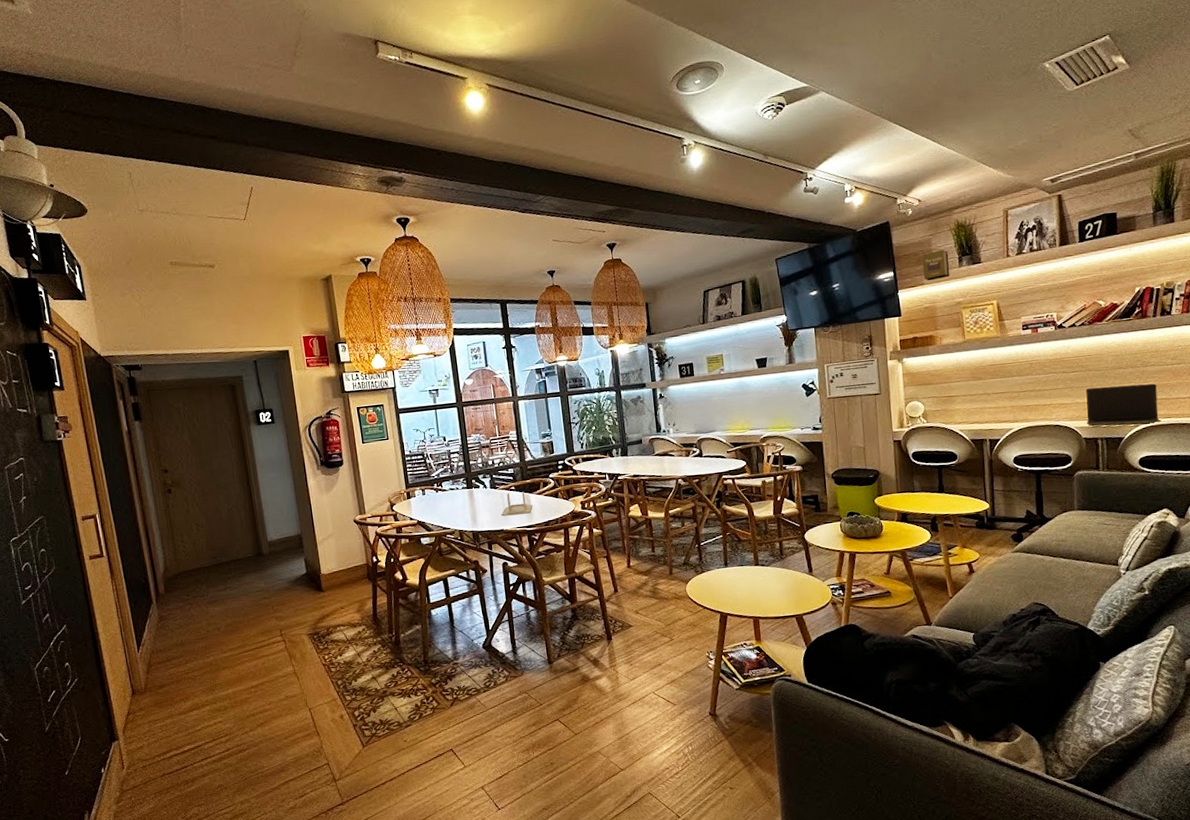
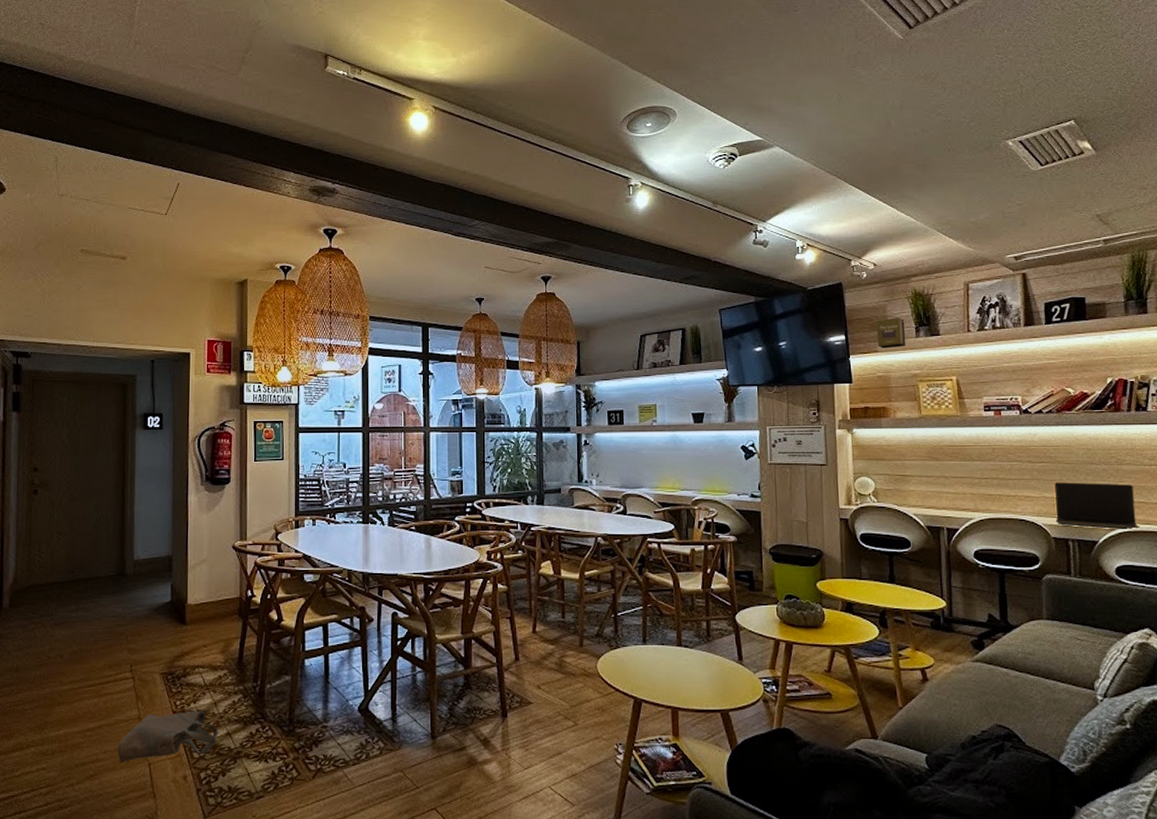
tote bag: none [280,661,365,711] -> present [117,710,219,763]
napkin holder: present [501,492,532,515] -> none [397,532,432,559]

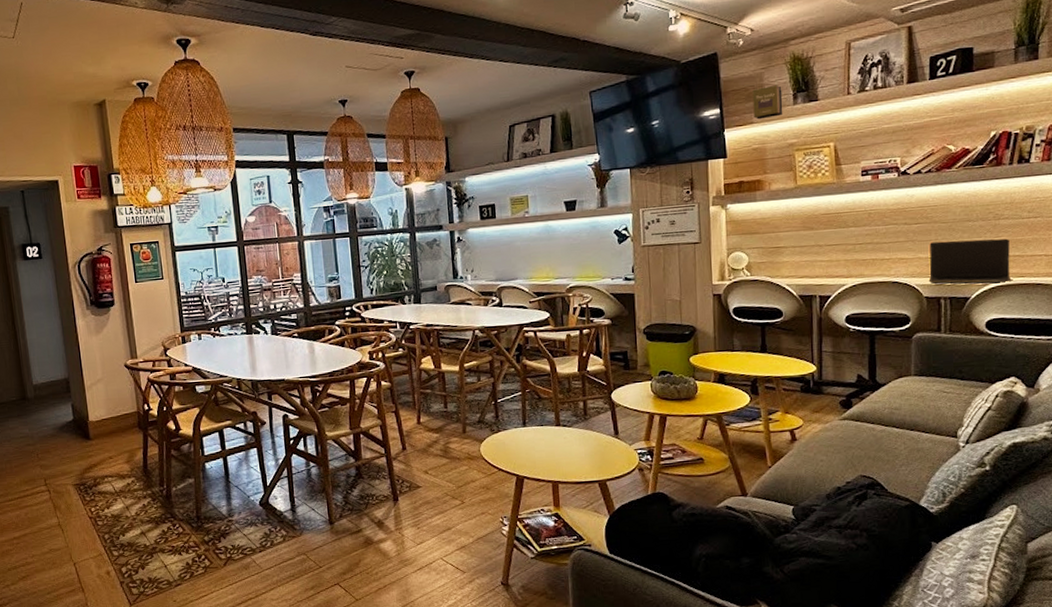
tote bag: present [117,710,219,763] -> none [43,514,134,565]

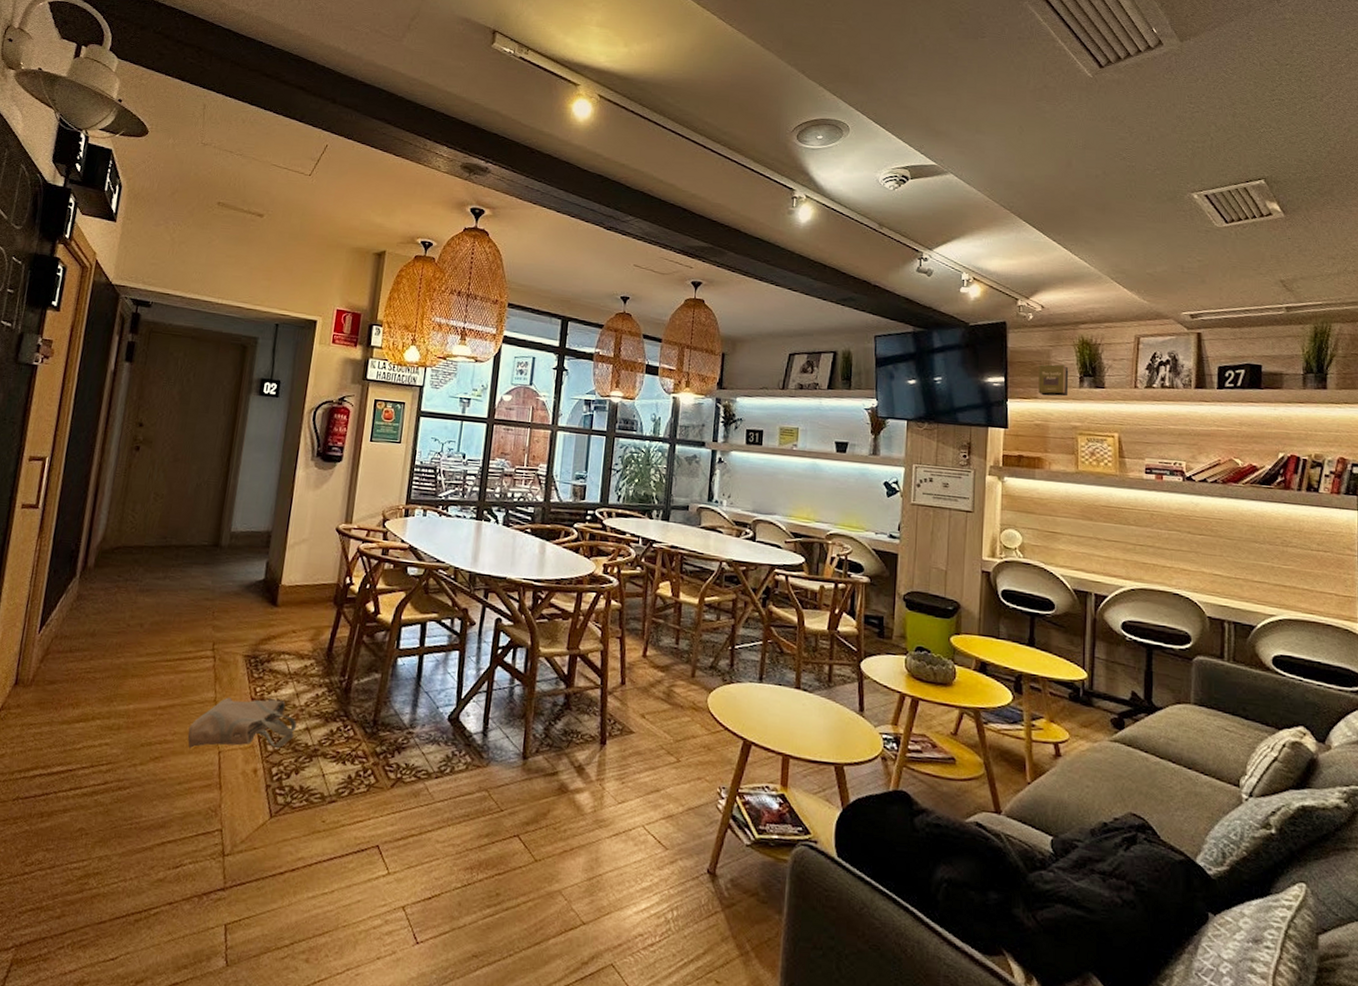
tote bag: none [43,514,134,565] -> present [187,697,297,749]
laptop computer: present [928,238,1012,284] -> none [1212,558,1300,618]

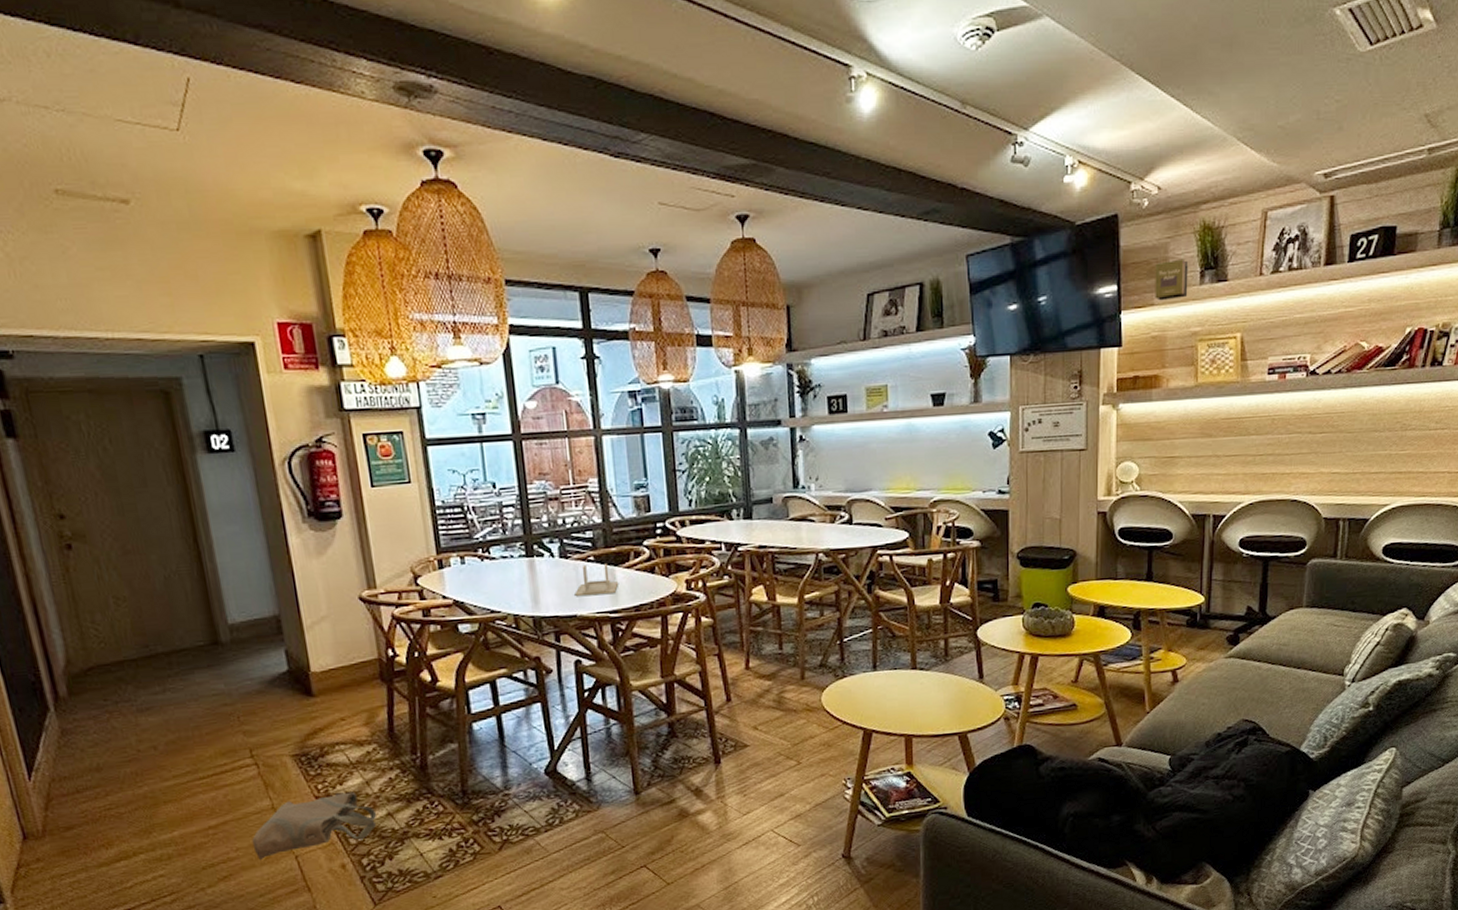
napkin holder: none [508,534,546,565] -> present [575,564,618,596]

